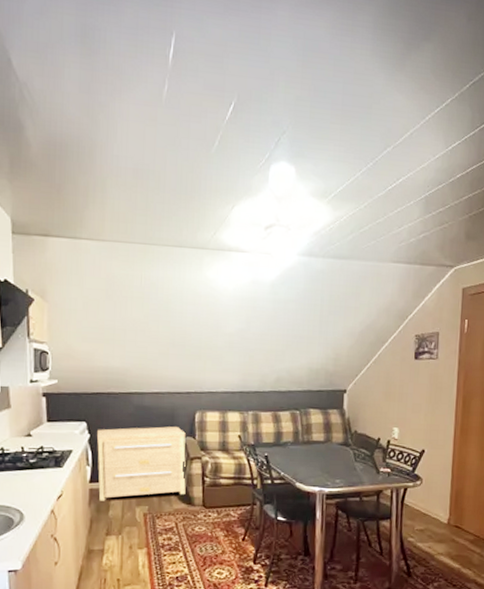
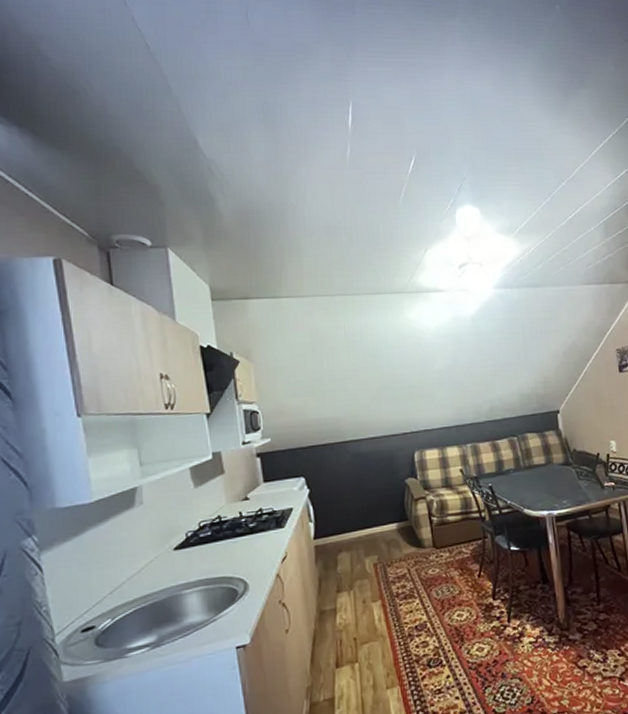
side table: present [96,426,186,501] -> none [315,469,414,557]

